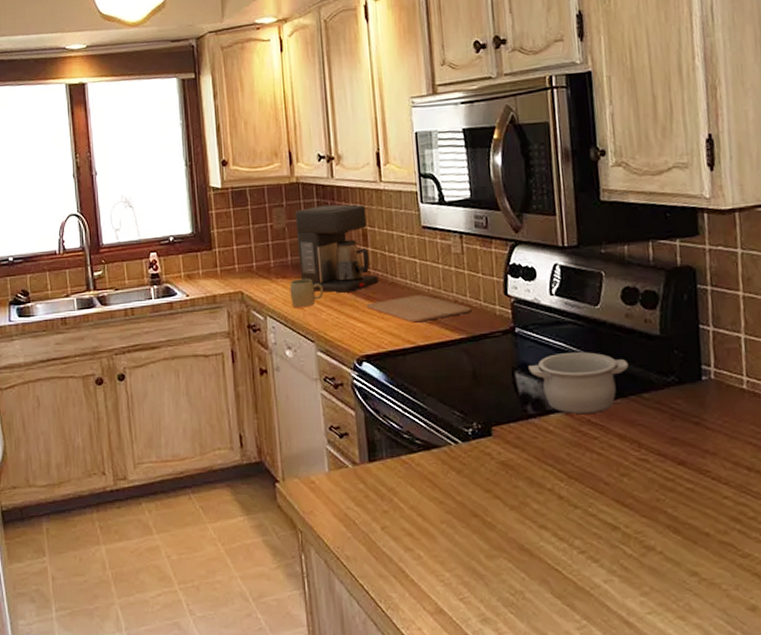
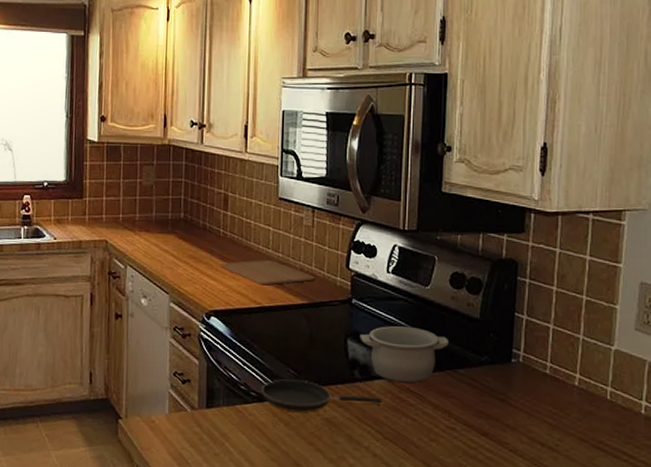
mug: present [289,278,324,309] -> none [151,234,182,262]
coffee maker: present [294,204,378,293] -> none [162,168,234,251]
frying pan: none [427,422,561,457] -> present [262,379,382,412]

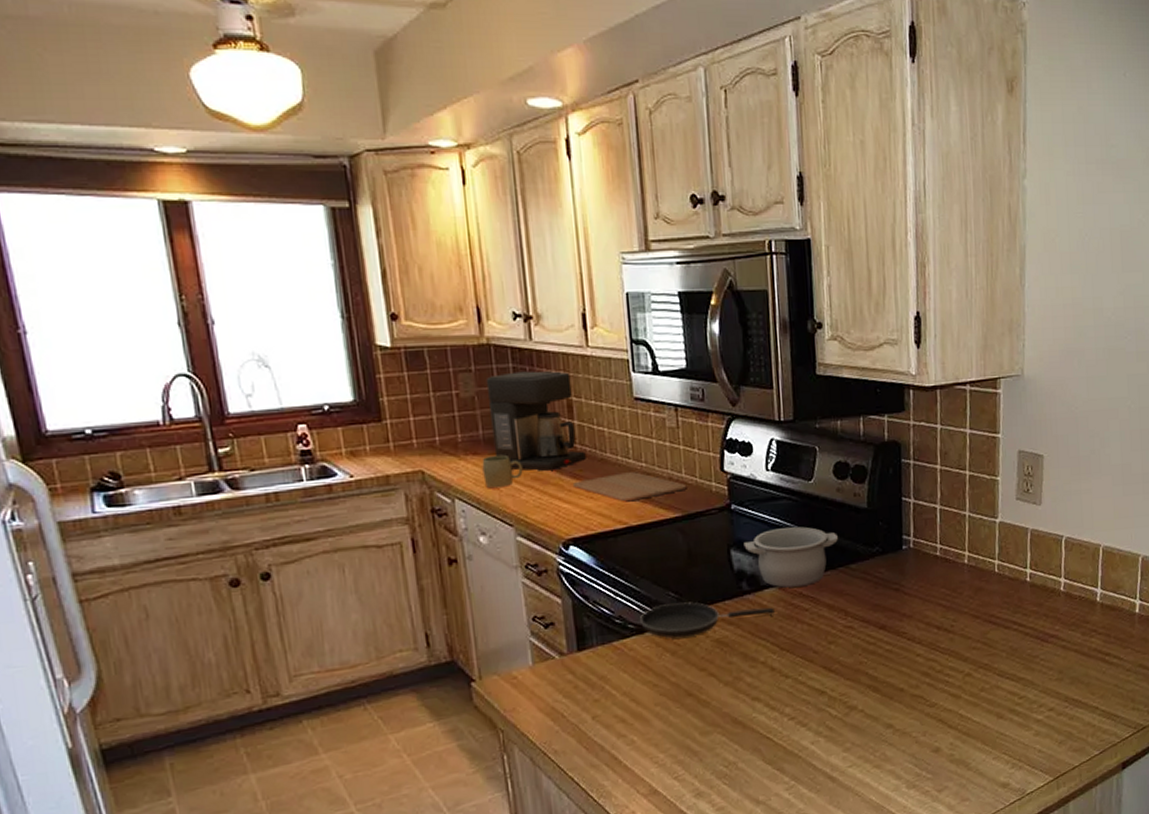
mug: none [151,234,182,262] -> present [482,454,523,489]
coffee maker: none [162,168,234,251] -> present [485,370,586,471]

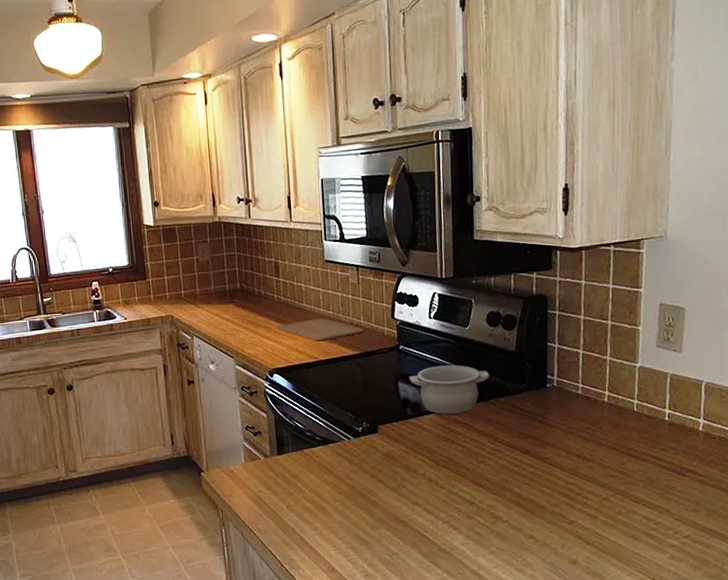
mug: present [482,454,523,489] -> none [213,304,242,330]
coffee maker: present [485,370,586,471] -> none [217,241,288,317]
frying pan: present [640,602,775,638] -> none [325,422,433,450]

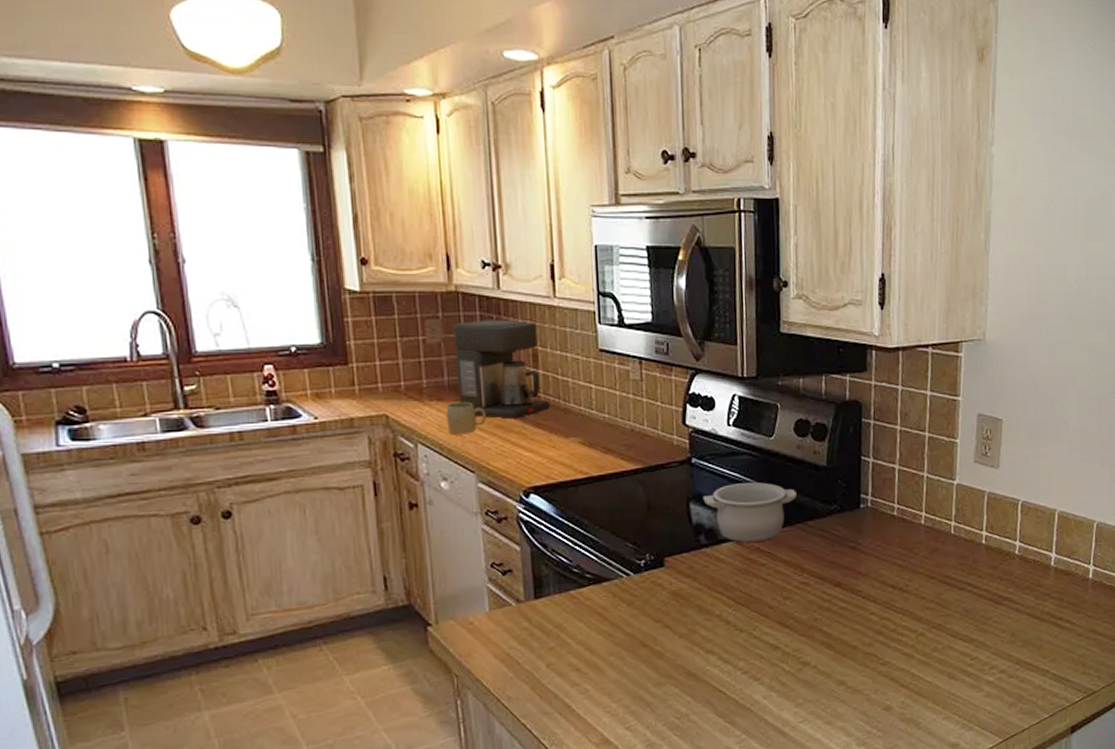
mug: none [213,304,242,330] -> present [446,401,487,435]
coffee maker: none [217,241,288,317] -> present [452,319,550,419]
chopping board: present [277,318,365,342] -> none [535,423,649,453]

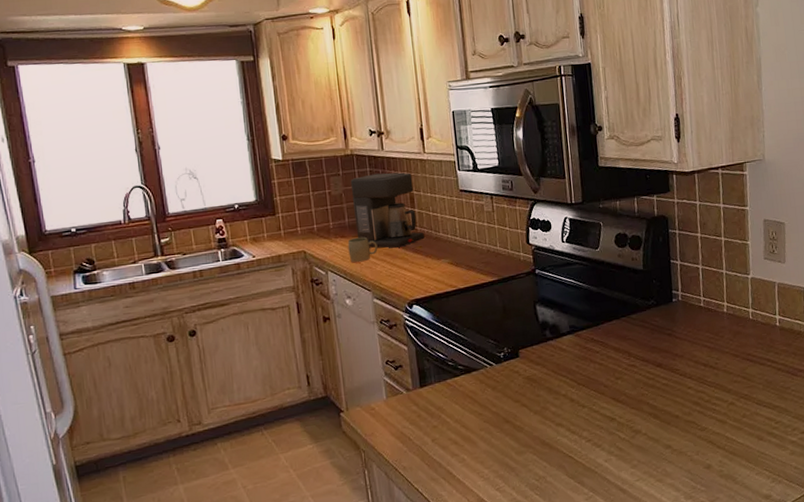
cooking pot: present [703,482,796,543] -> none [546,285,621,335]

